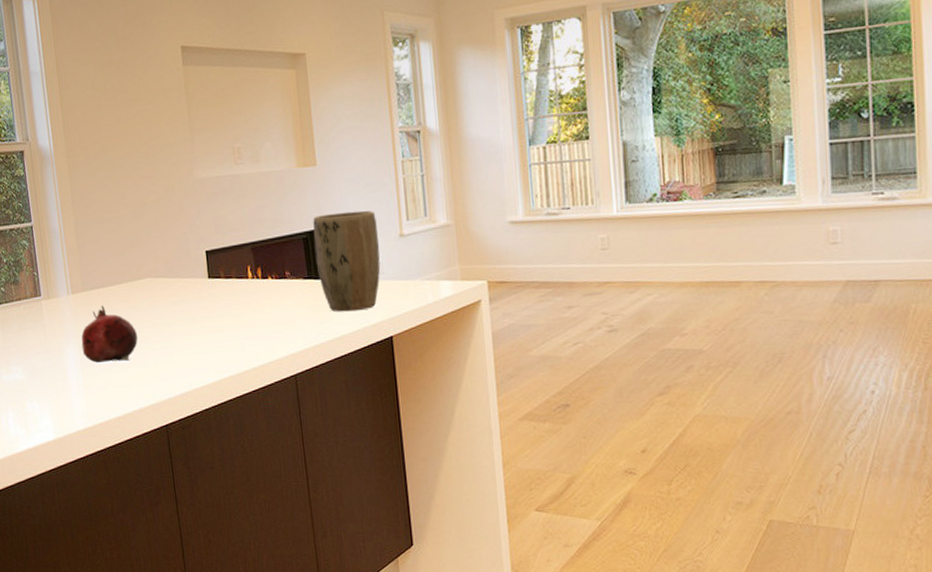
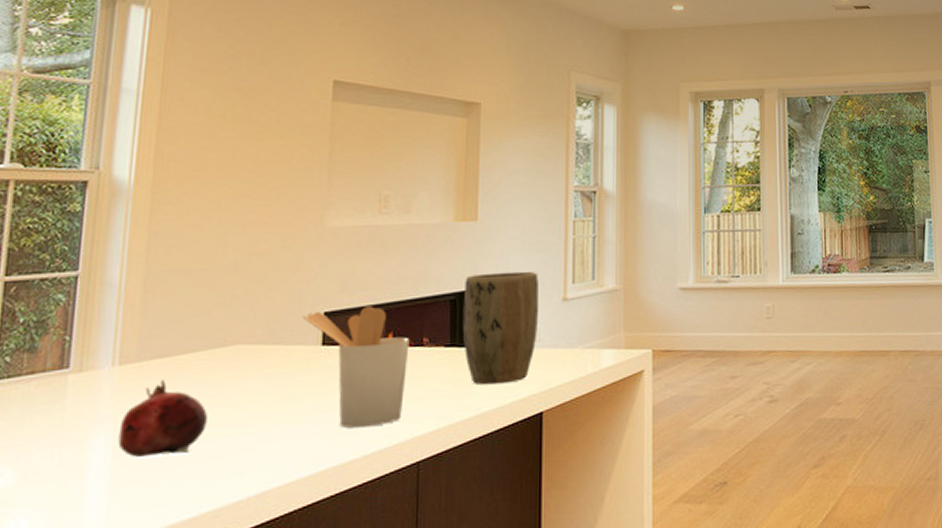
utensil holder: none [190,245,278,346] -> present [302,306,410,428]

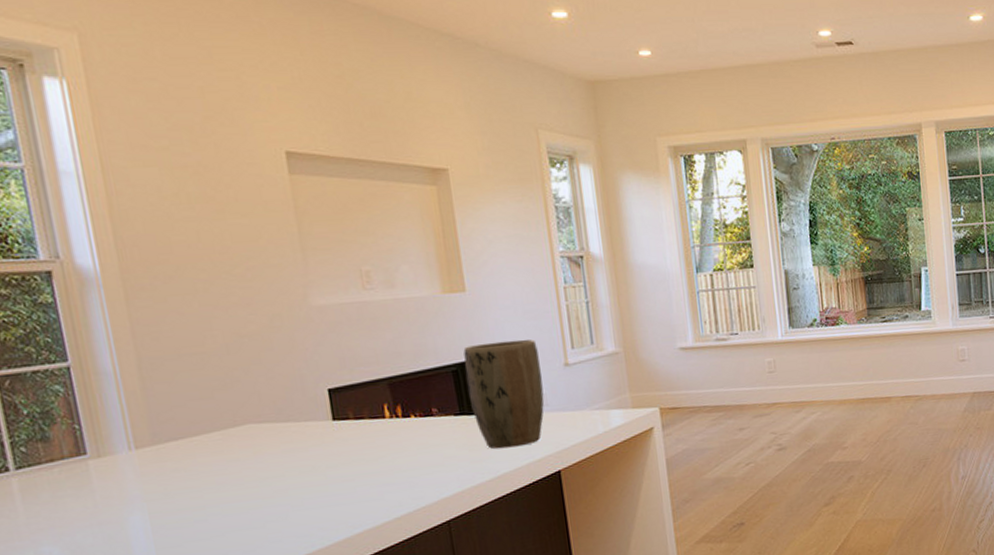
fruit: present [118,380,207,459] -> none [152,460,237,532]
utensil holder: present [302,306,410,428] -> none [306,381,425,495]

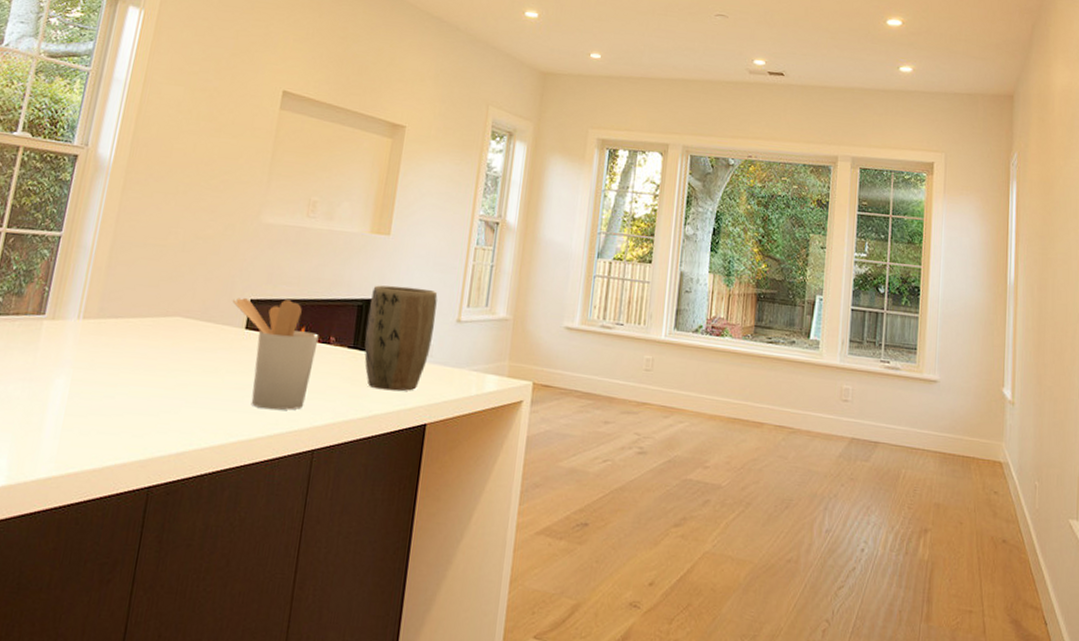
utensil holder: none [306,381,425,495] -> present [232,298,319,411]

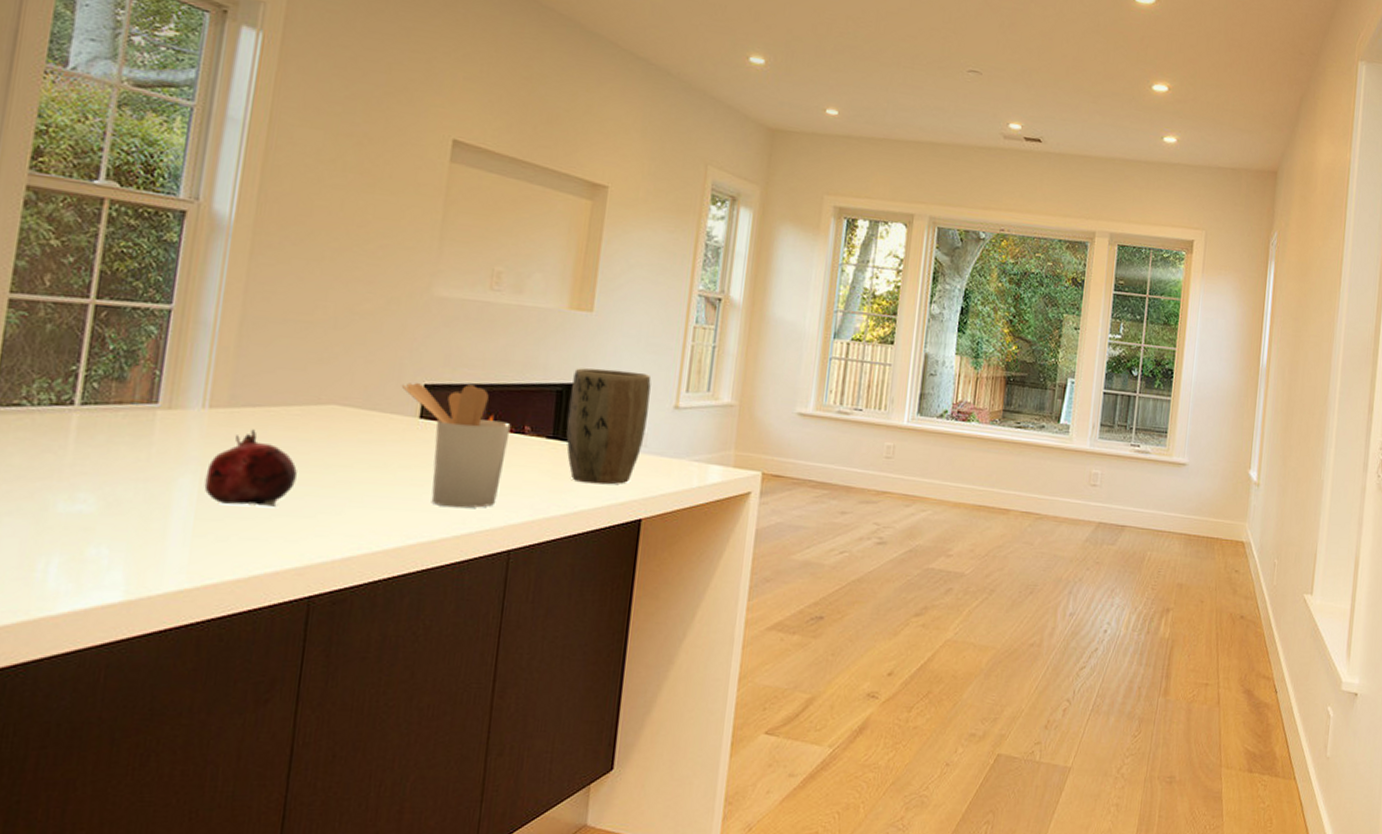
fruit: none [74,337,147,405] -> present [204,429,297,507]

